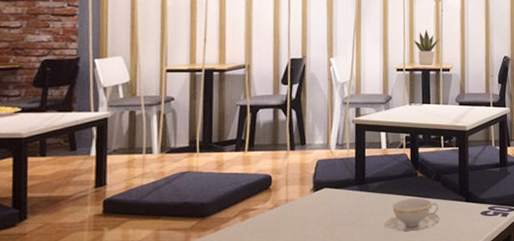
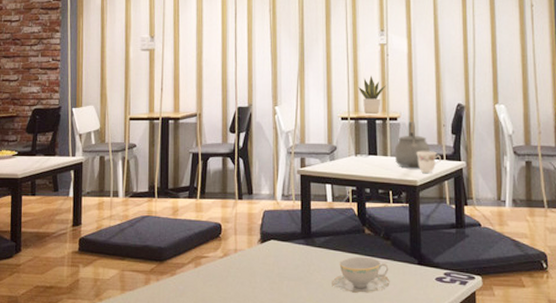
tea kettle: none [446,72,479,114] -> present [394,121,431,168]
teacup: none [466,99,489,119] -> present [416,151,442,173]

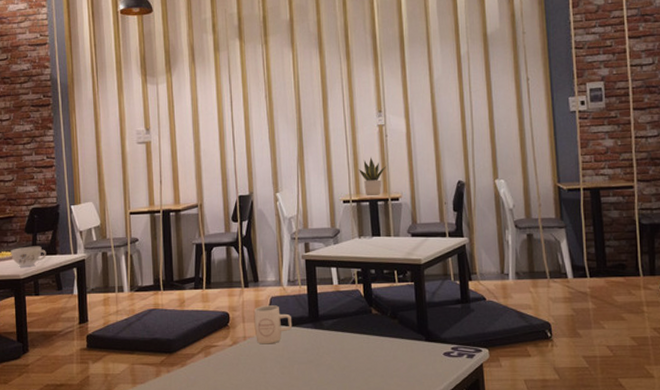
teacup: none [11,146,45,168] -> present [11,246,47,268]
mug: none [246,219,285,259] -> present [253,305,293,345]
teacup: present [332,256,390,293] -> none [342,336,399,372]
tea kettle: present [394,121,431,168] -> none [397,201,433,247]
teacup: present [416,151,442,173] -> none [419,229,445,251]

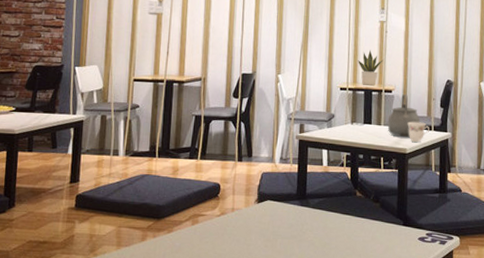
teacup: present [11,246,47,268] -> none [8,102,45,124]
mug: present [253,305,293,345] -> none [243,180,281,218]
tea kettle: none [397,201,433,247] -> present [387,94,421,137]
teacup: none [419,229,445,251] -> present [407,121,430,142]

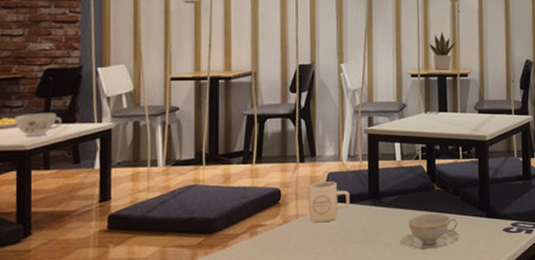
teacup: none [8,102,45,124] -> present [15,112,62,138]
mug: none [243,180,281,218] -> present [308,181,351,223]
teacup: none [323,217,377,251] -> present [400,213,459,250]
tea kettle: present [387,94,421,137] -> none [464,78,500,123]
teacup: present [407,121,430,142] -> none [486,106,510,128]

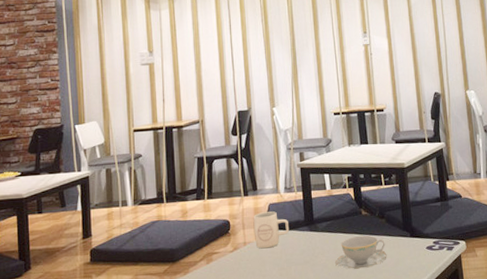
teacup: present [15,112,62,138] -> none [13,165,50,187]
potted plant: present [429,32,457,70] -> none [347,73,372,108]

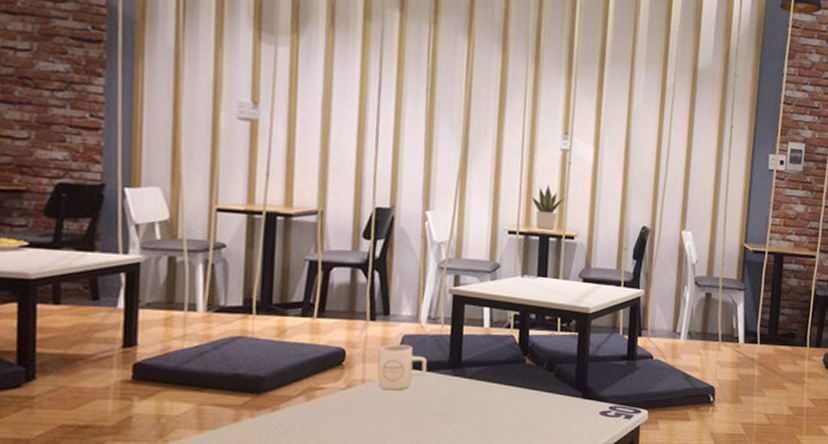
teacup: present [335,235,387,269] -> none [482,388,550,429]
potted plant: none [347,73,372,108] -> present [532,185,565,230]

